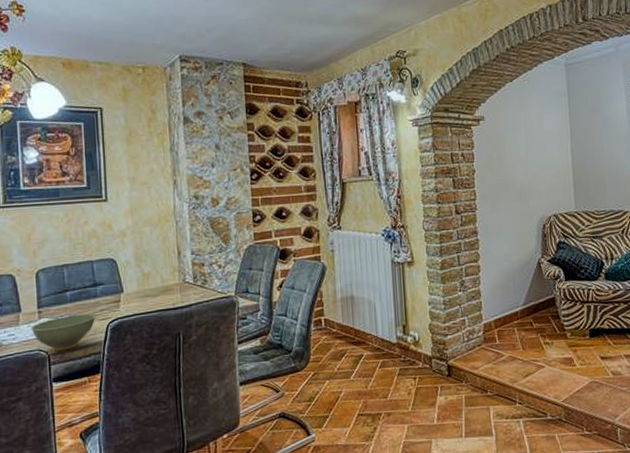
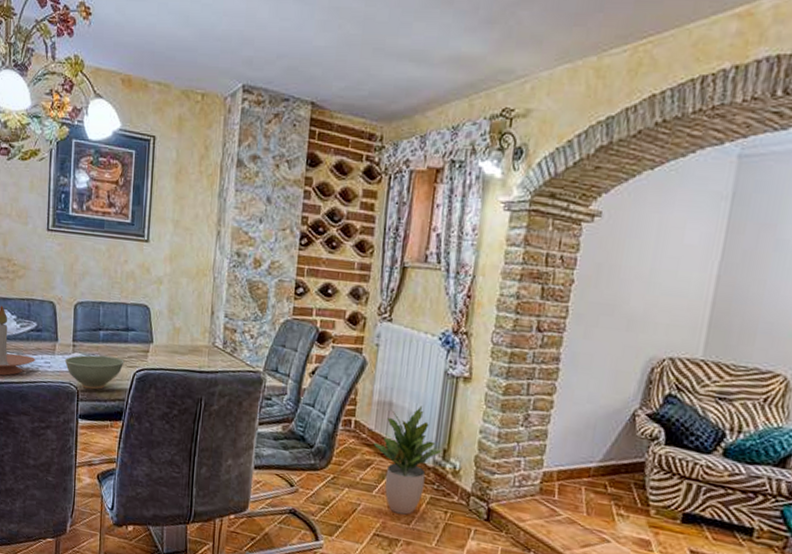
potted plant: none [344,293,402,391] -> present [374,405,442,515]

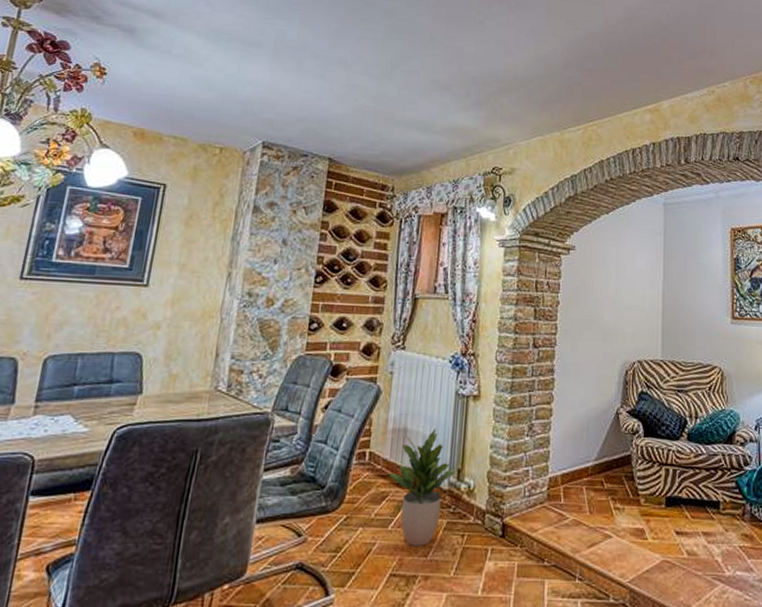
bowl: present [64,355,125,390] -> none [20,414,103,457]

